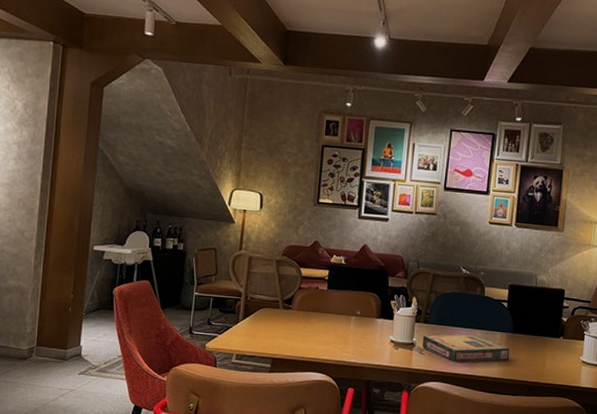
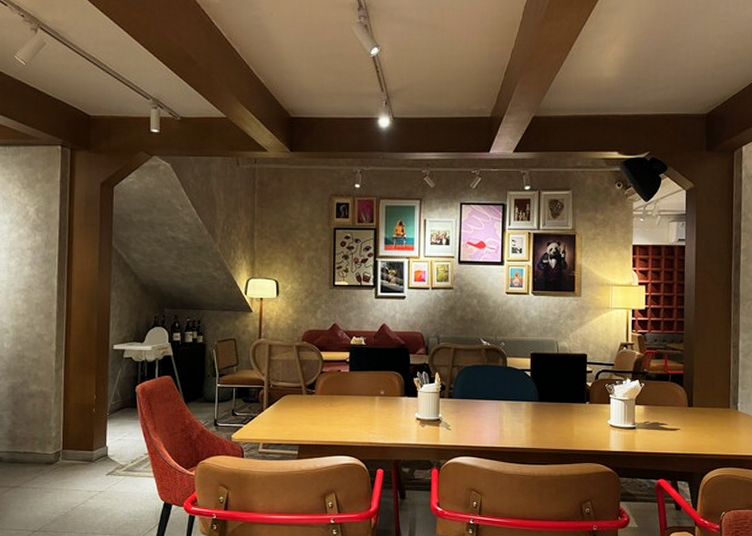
video game box: present [422,334,510,363] -> none [448,405,537,436]

